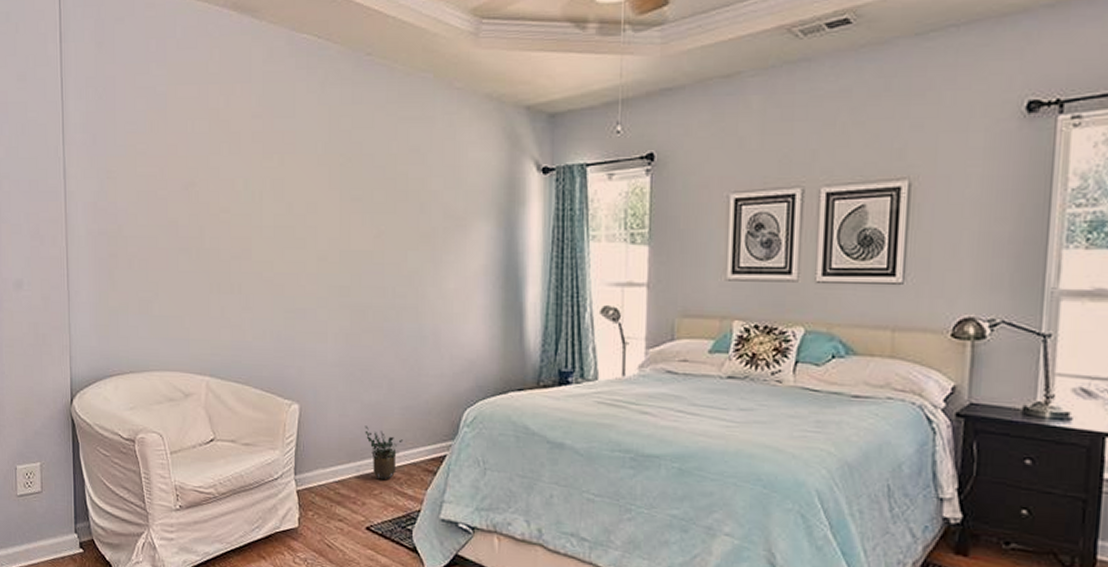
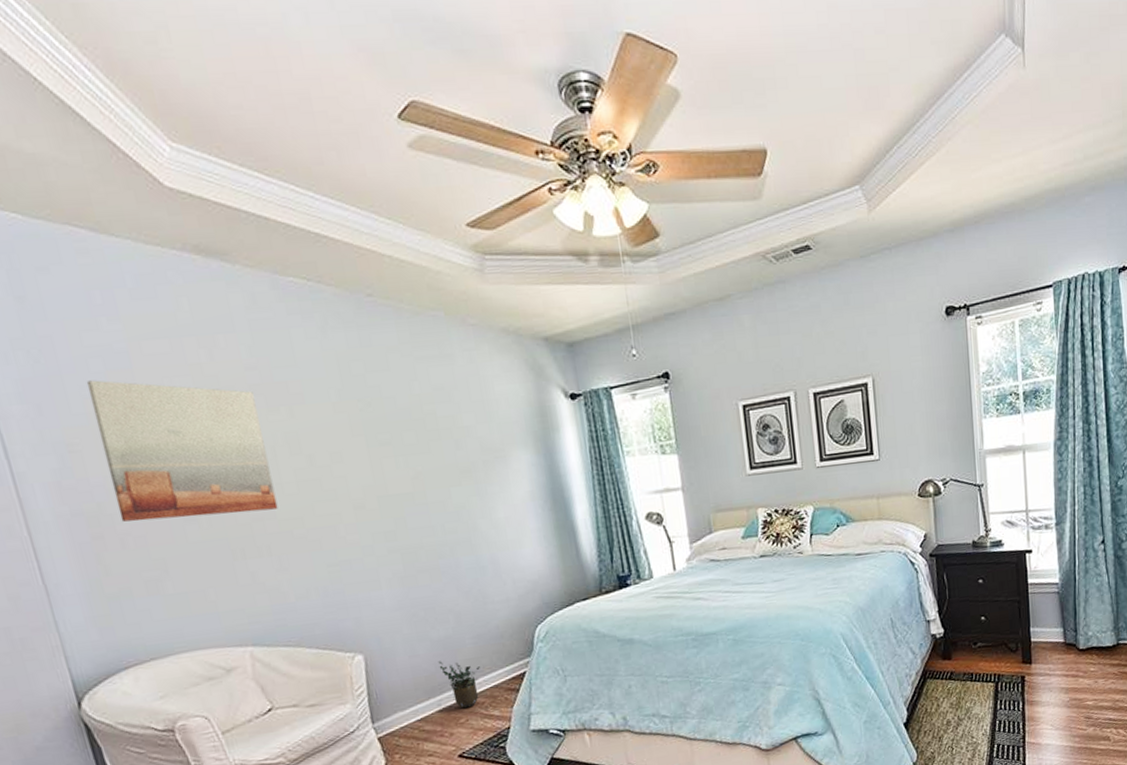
wall art: none [131,117,254,250] -> present [86,380,278,522]

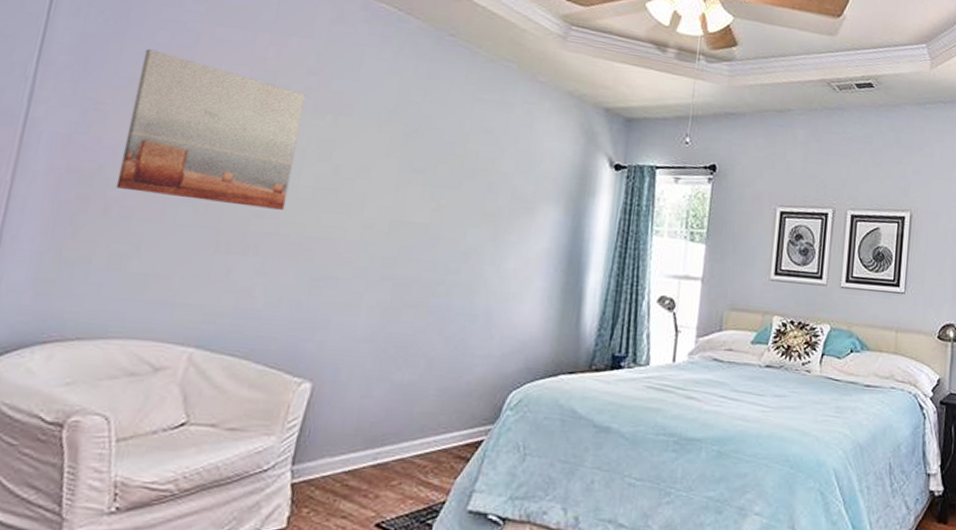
potted plant: present [438,661,481,709] -> none [390,408,436,469]

